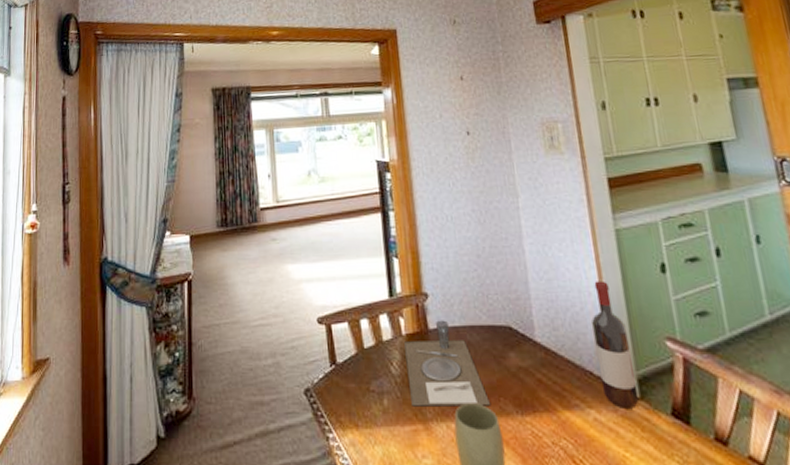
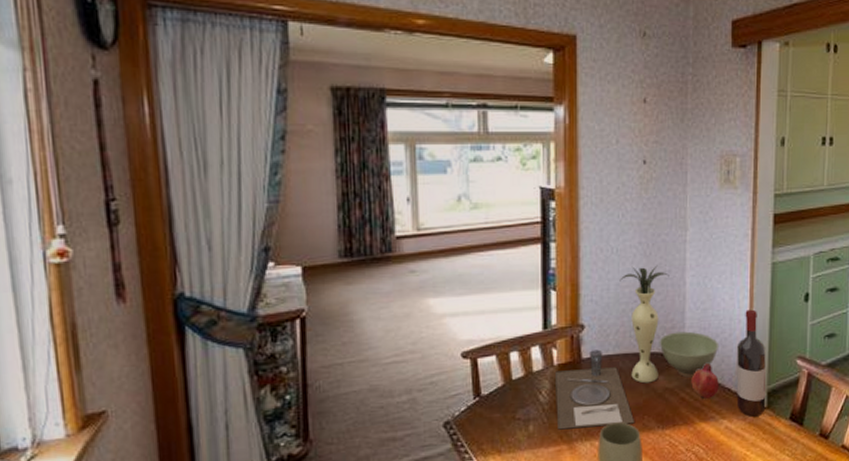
vase: none [457,233,510,360] -> present [620,265,669,384]
bowl: none [505,303,572,356] -> present [659,331,719,378]
fruit: none [545,339,579,382] -> present [691,362,719,399]

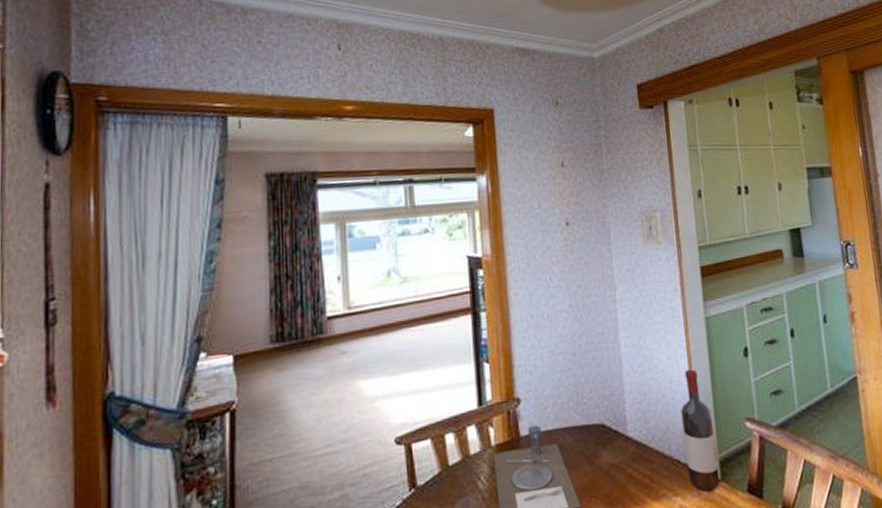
vase: present [620,265,669,384] -> none [553,328,603,461]
bowl: present [659,331,719,378] -> none [599,398,663,451]
fruit: present [691,362,719,399] -> none [637,431,667,474]

